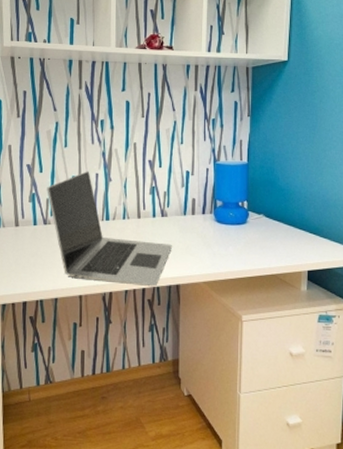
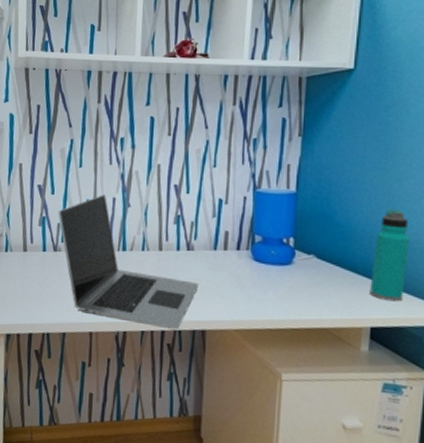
water bottle: none [306,174,334,249] -> present [370,208,410,302]

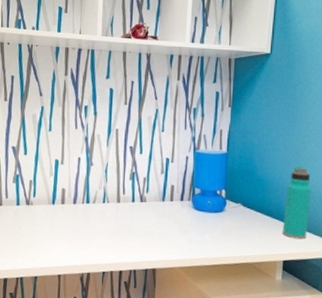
laptop: present [58,194,198,330] -> none [30,155,150,270]

